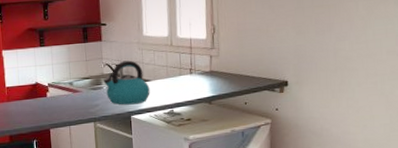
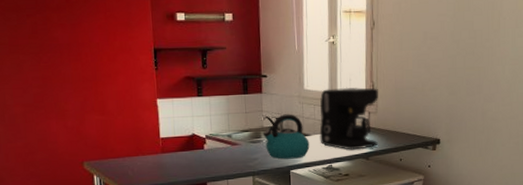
coffee maker: none [159,31,221,95] -> present [319,87,378,150]

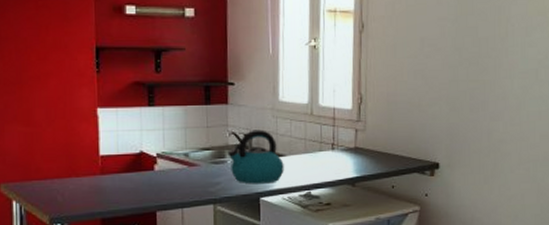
coffee maker: present [319,87,378,150] -> none [296,99,367,175]

